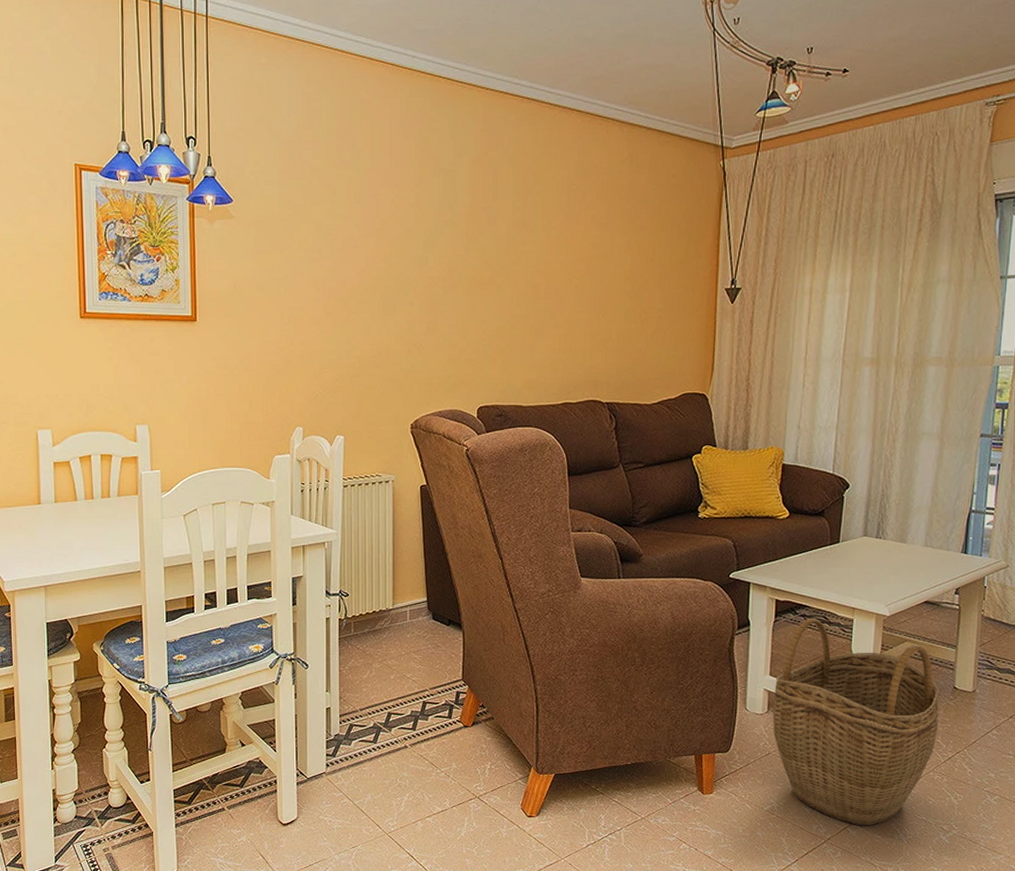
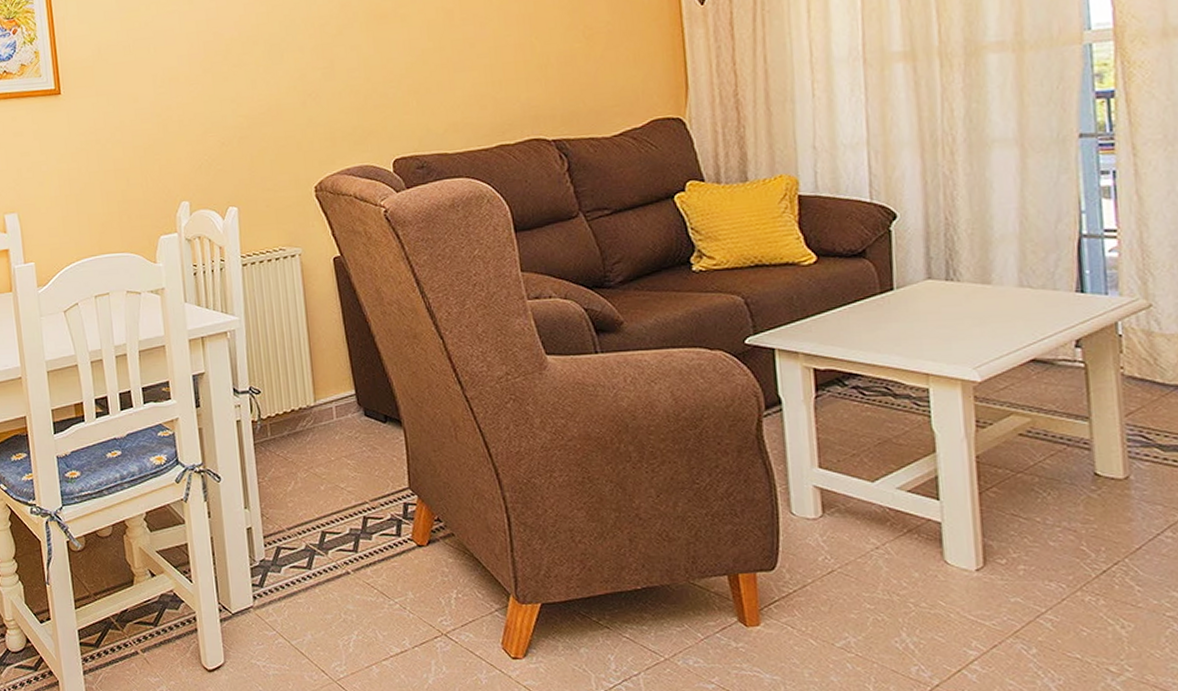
woven basket: present [772,618,939,826] -> none [828,389,1079,668]

